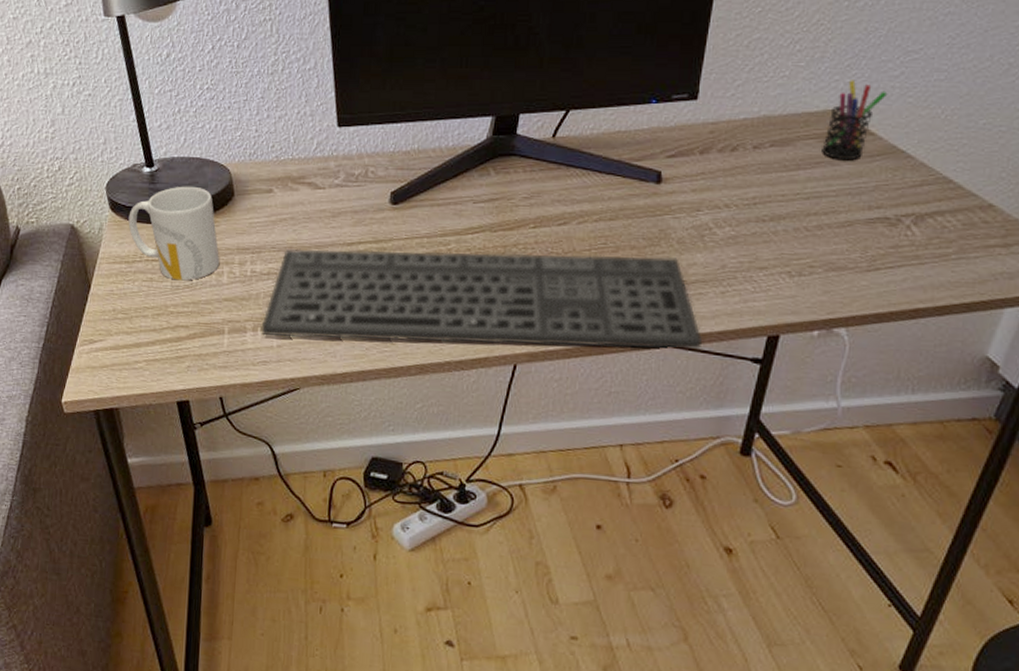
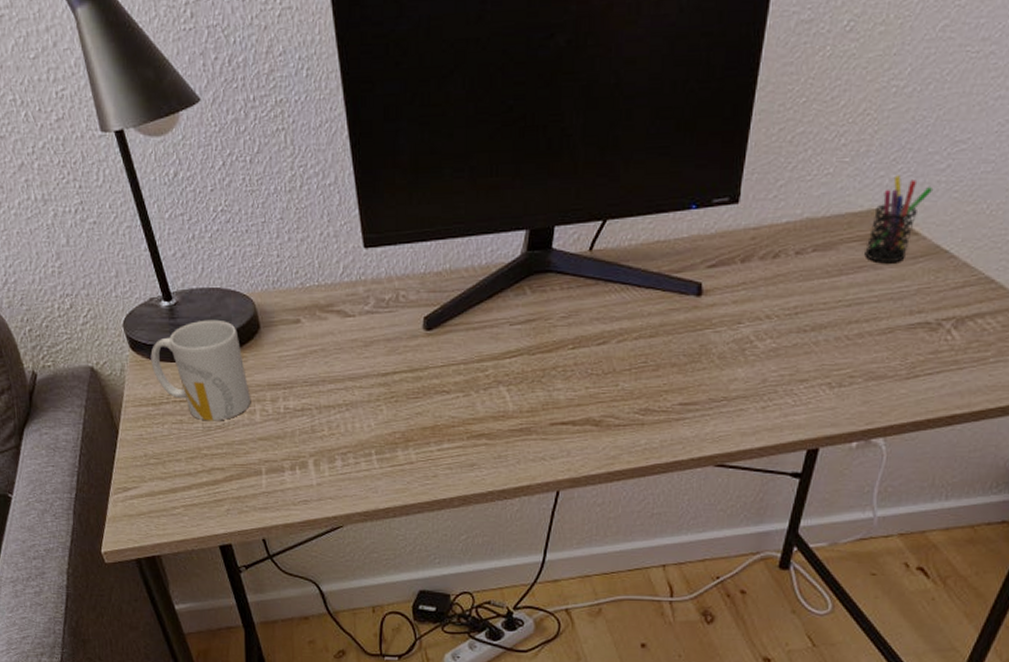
keyboard: present [261,248,703,349] -> none [299,374,744,475]

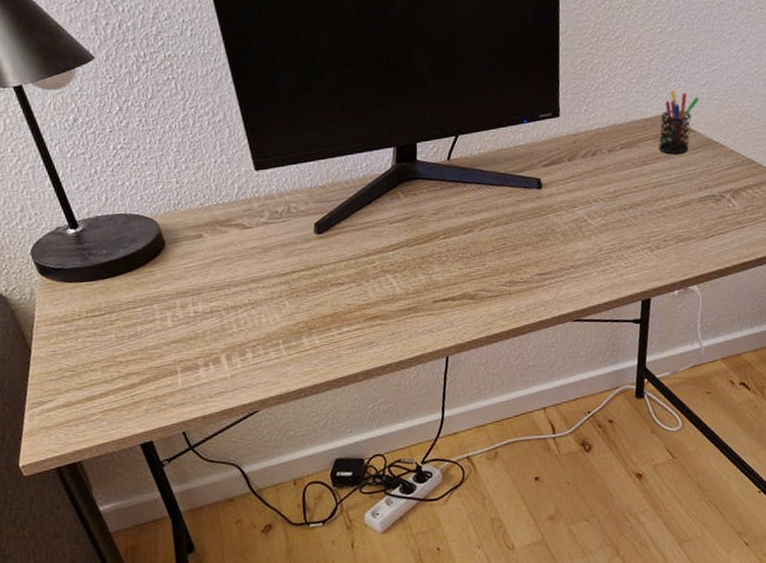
mug: present [150,319,251,421] -> none [60,241,162,332]

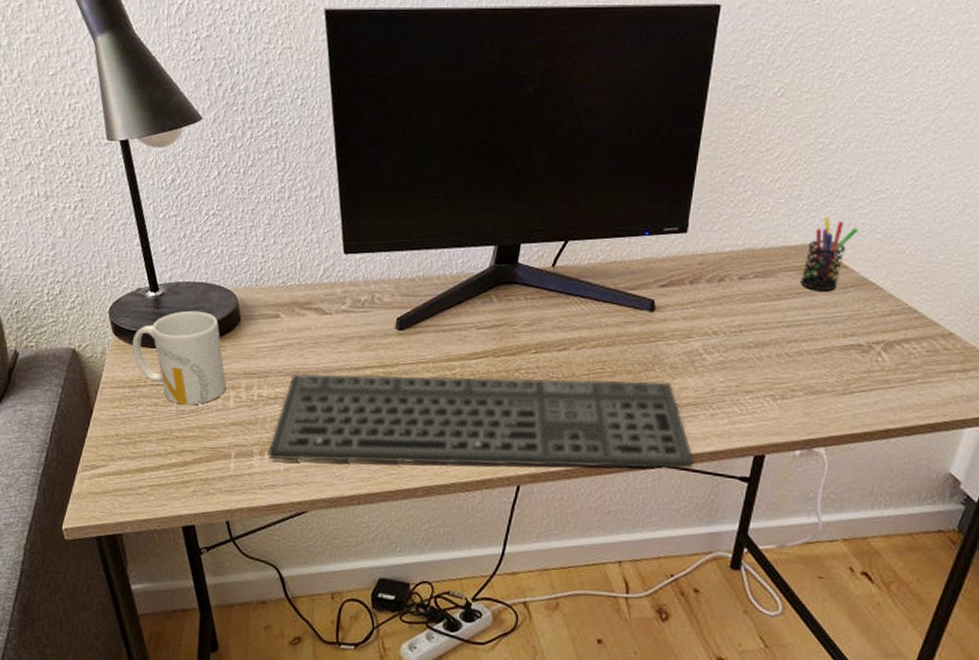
mug: none [60,241,162,332] -> present [132,310,226,405]
keyboard: none [212,248,595,369] -> present [268,373,695,469]

